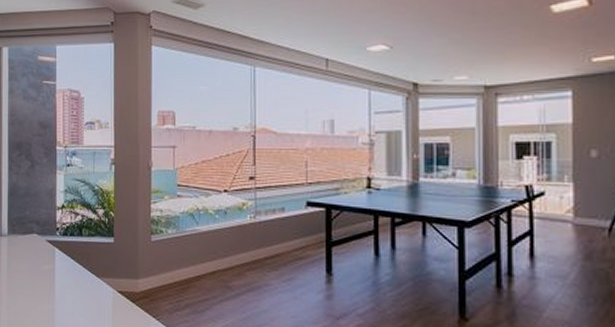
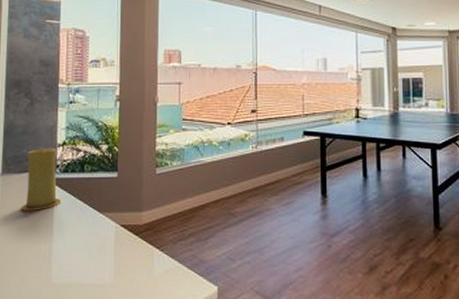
candle: none [25,211,62,272] -> present [20,149,62,211]

